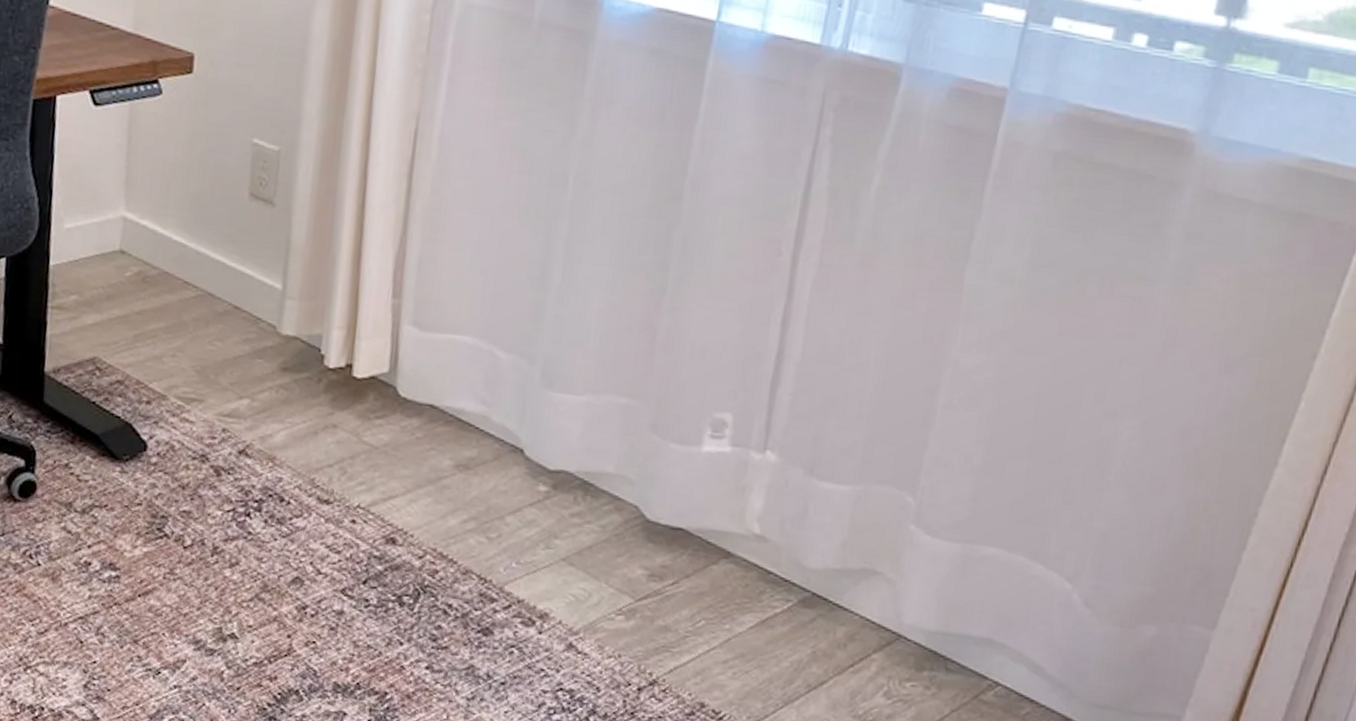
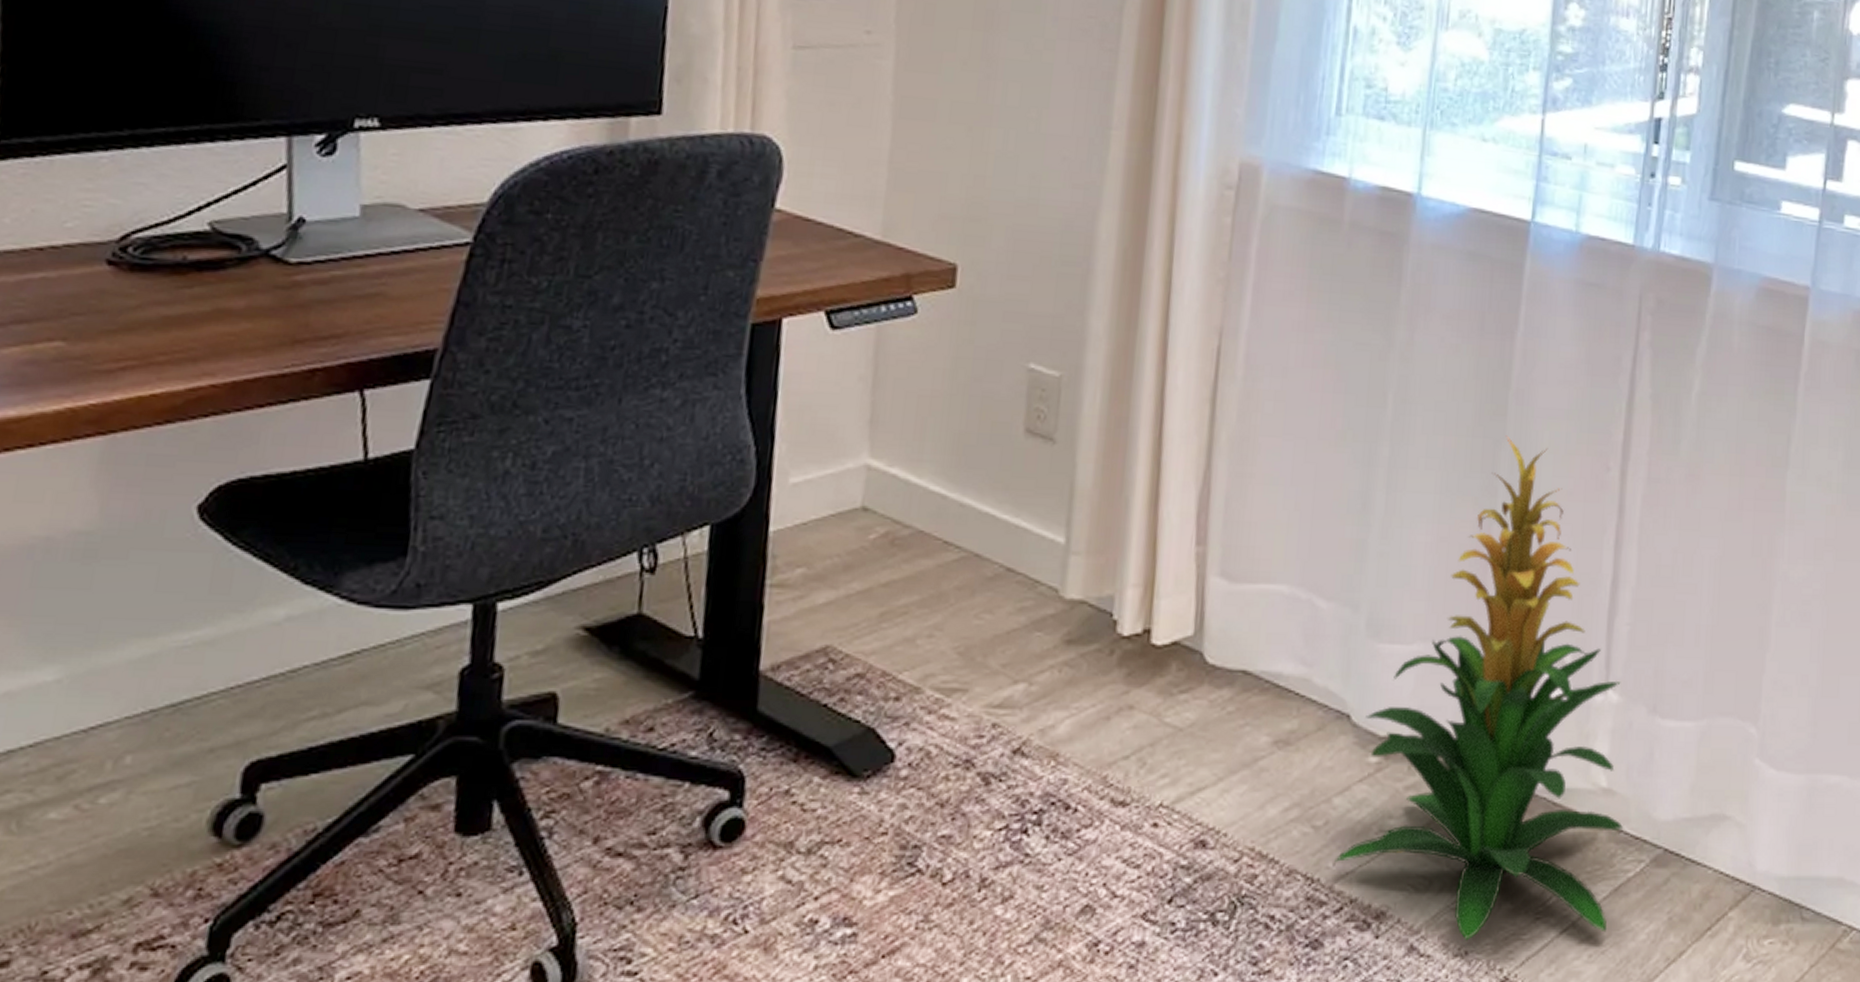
indoor plant: none [505,218,780,656] -> present [1334,435,1624,941]

